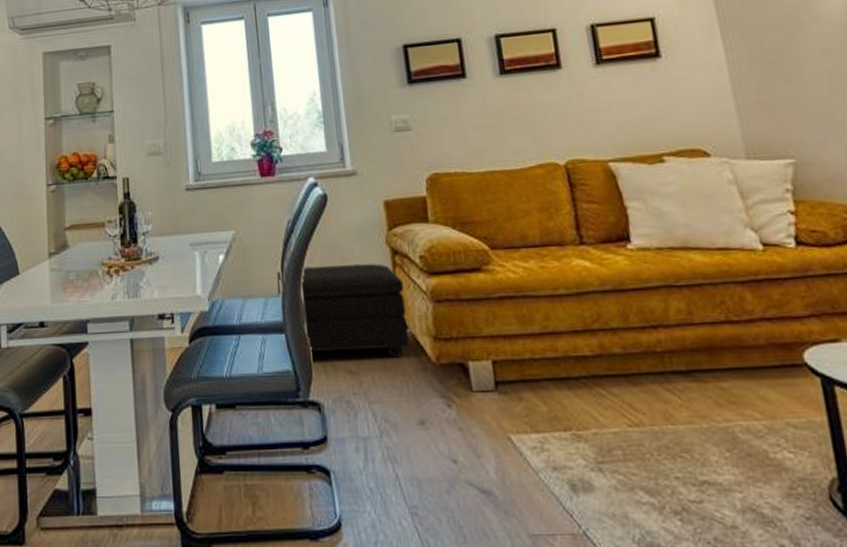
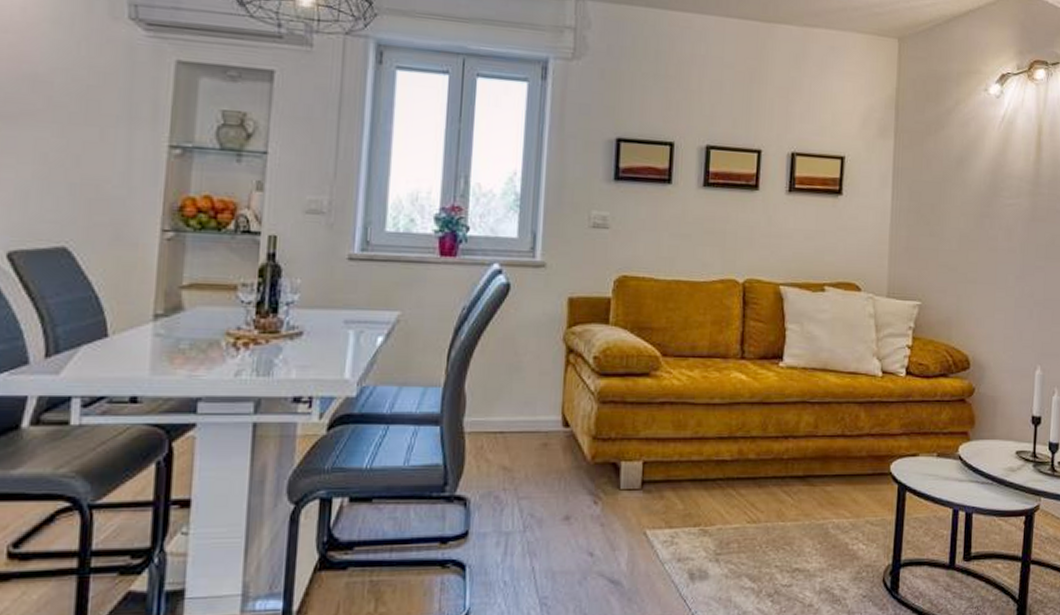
footstool: present [276,263,411,358] -> none [439,357,573,455]

